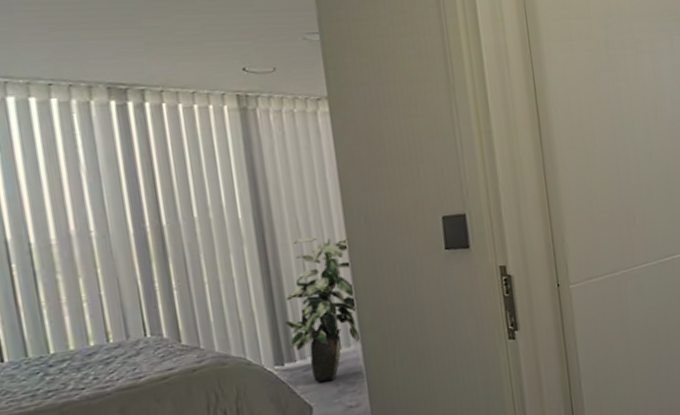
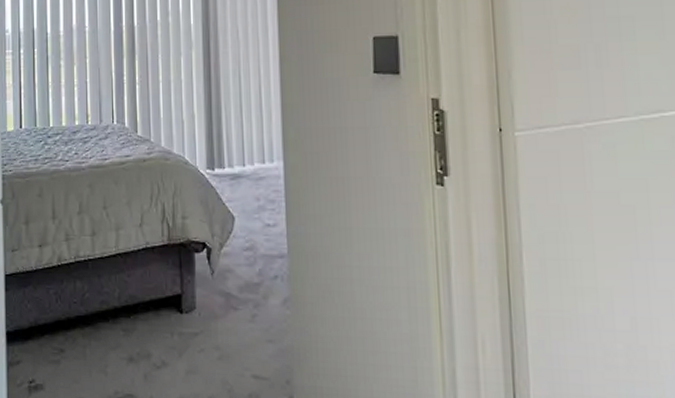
indoor plant: present [285,237,359,382] -> none [219,47,284,195]

